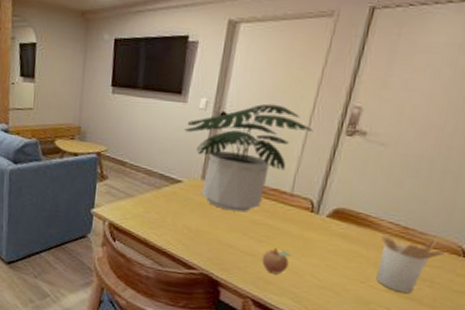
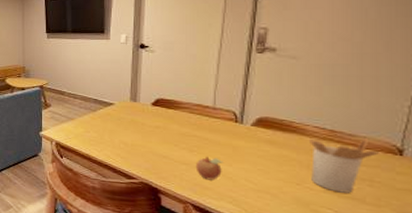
potted plant: present [184,103,313,213] -> none [110,33,225,127]

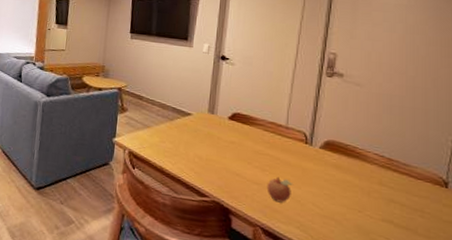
utensil holder: present [309,138,379,193] -> none [370,166,428,223]

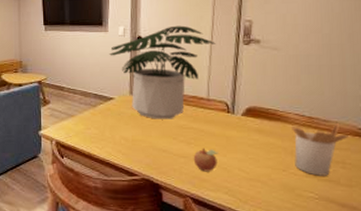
potted plant: none [192,49,299,144] -> present [109,25,216,120]
utensil holder: none [370,166,428,223] -> present [292,123,348,176]

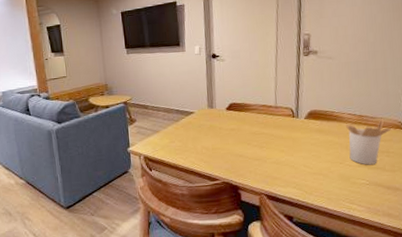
potted plant: present [109,25,216,120] -> none [187,41,280,129]
fruit: present [193,148,218,172] -> none [265,150,287,171]

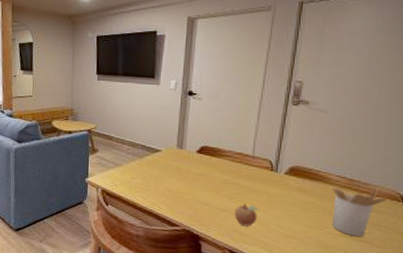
fruit: none [265,150,287,171] -> present [234,203,259,227]

